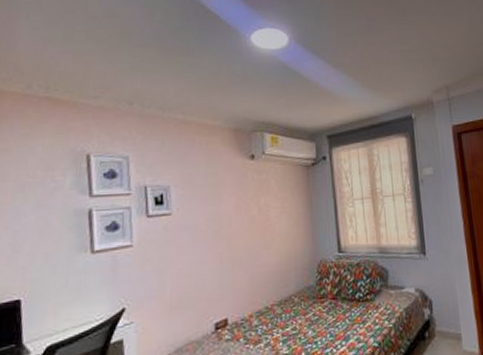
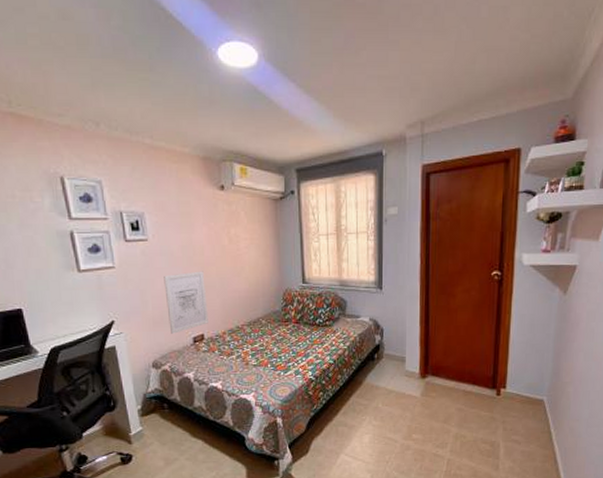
wall art: none [186,245,233,321] -> present [164,271,208,334]

